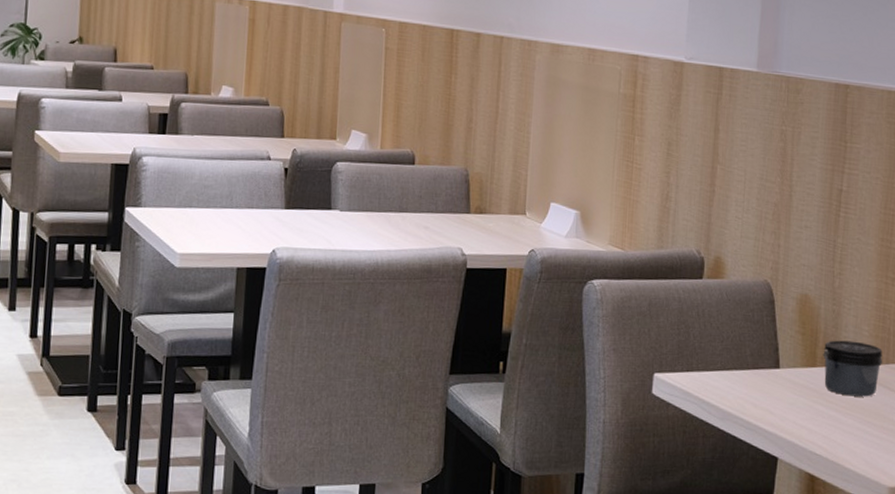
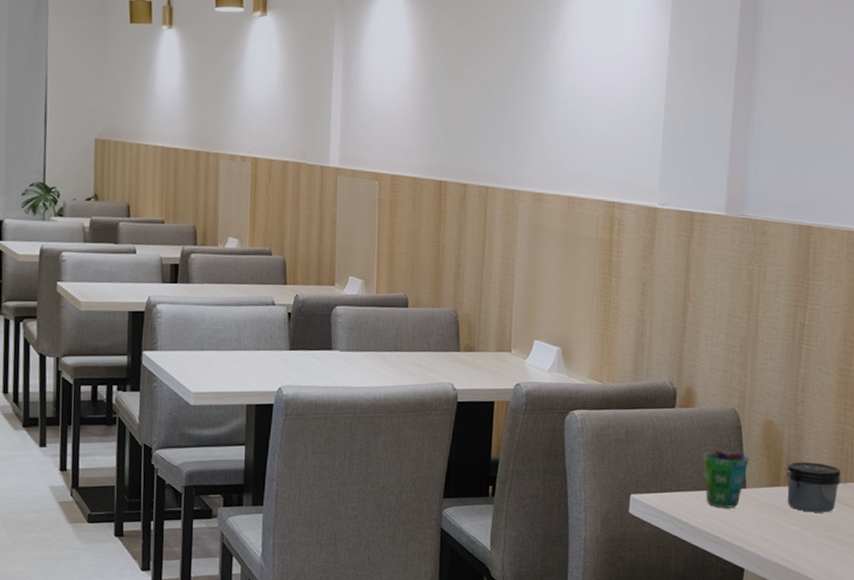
cup: none [732,326,783,390] -> present [703,450,749,508]

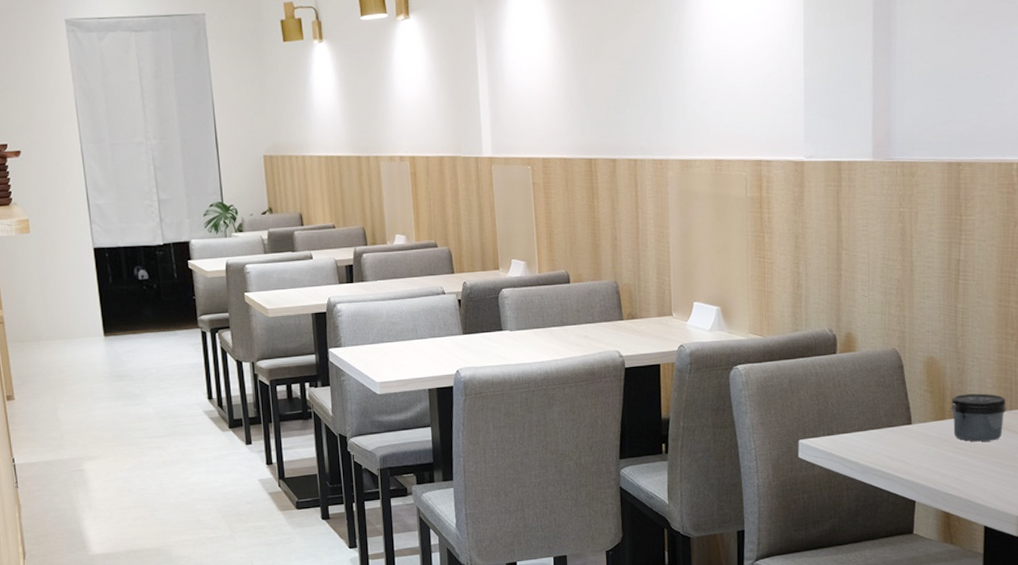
cup: present [703,450,749,508] -> none [867,390,913,445]

